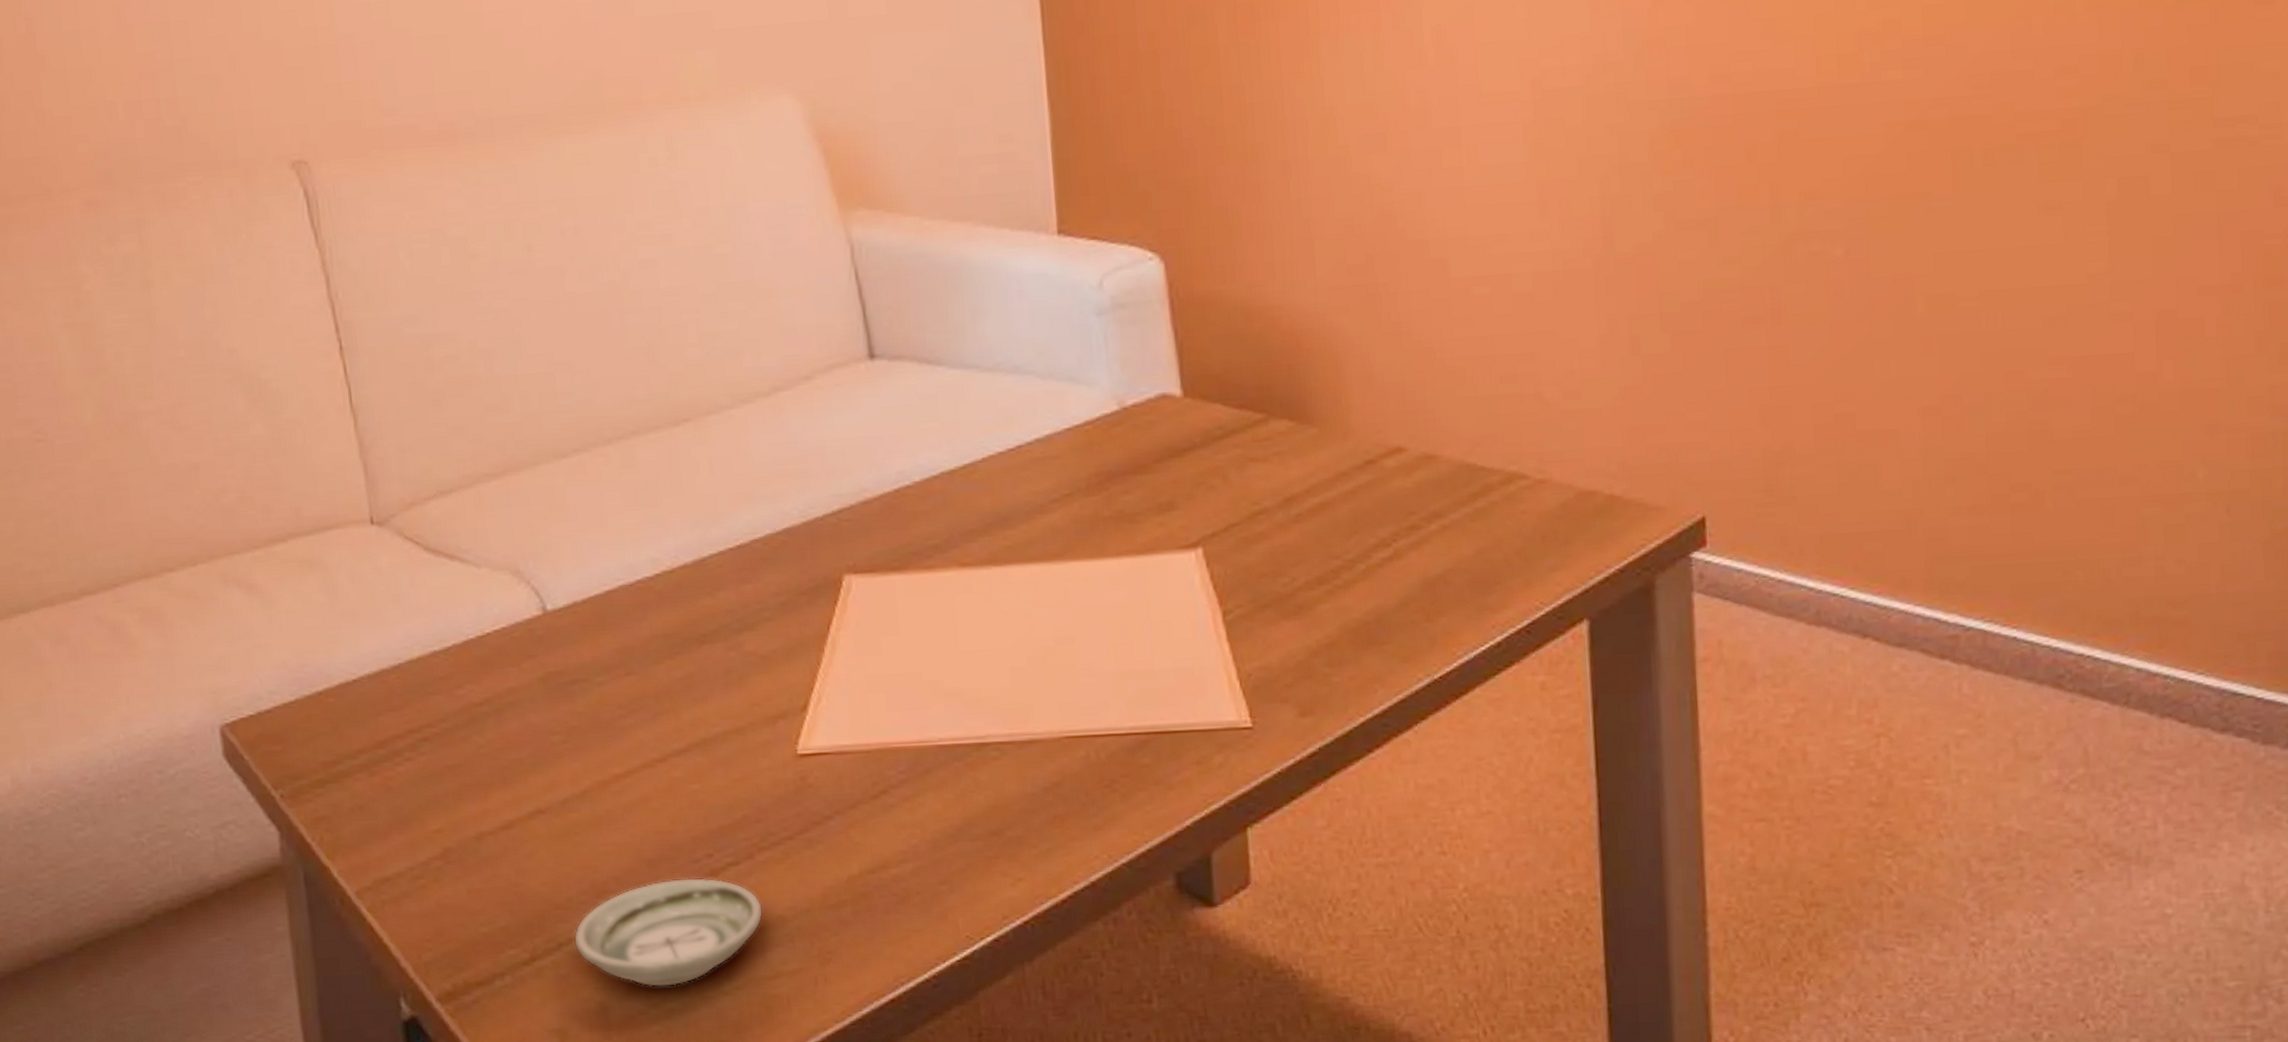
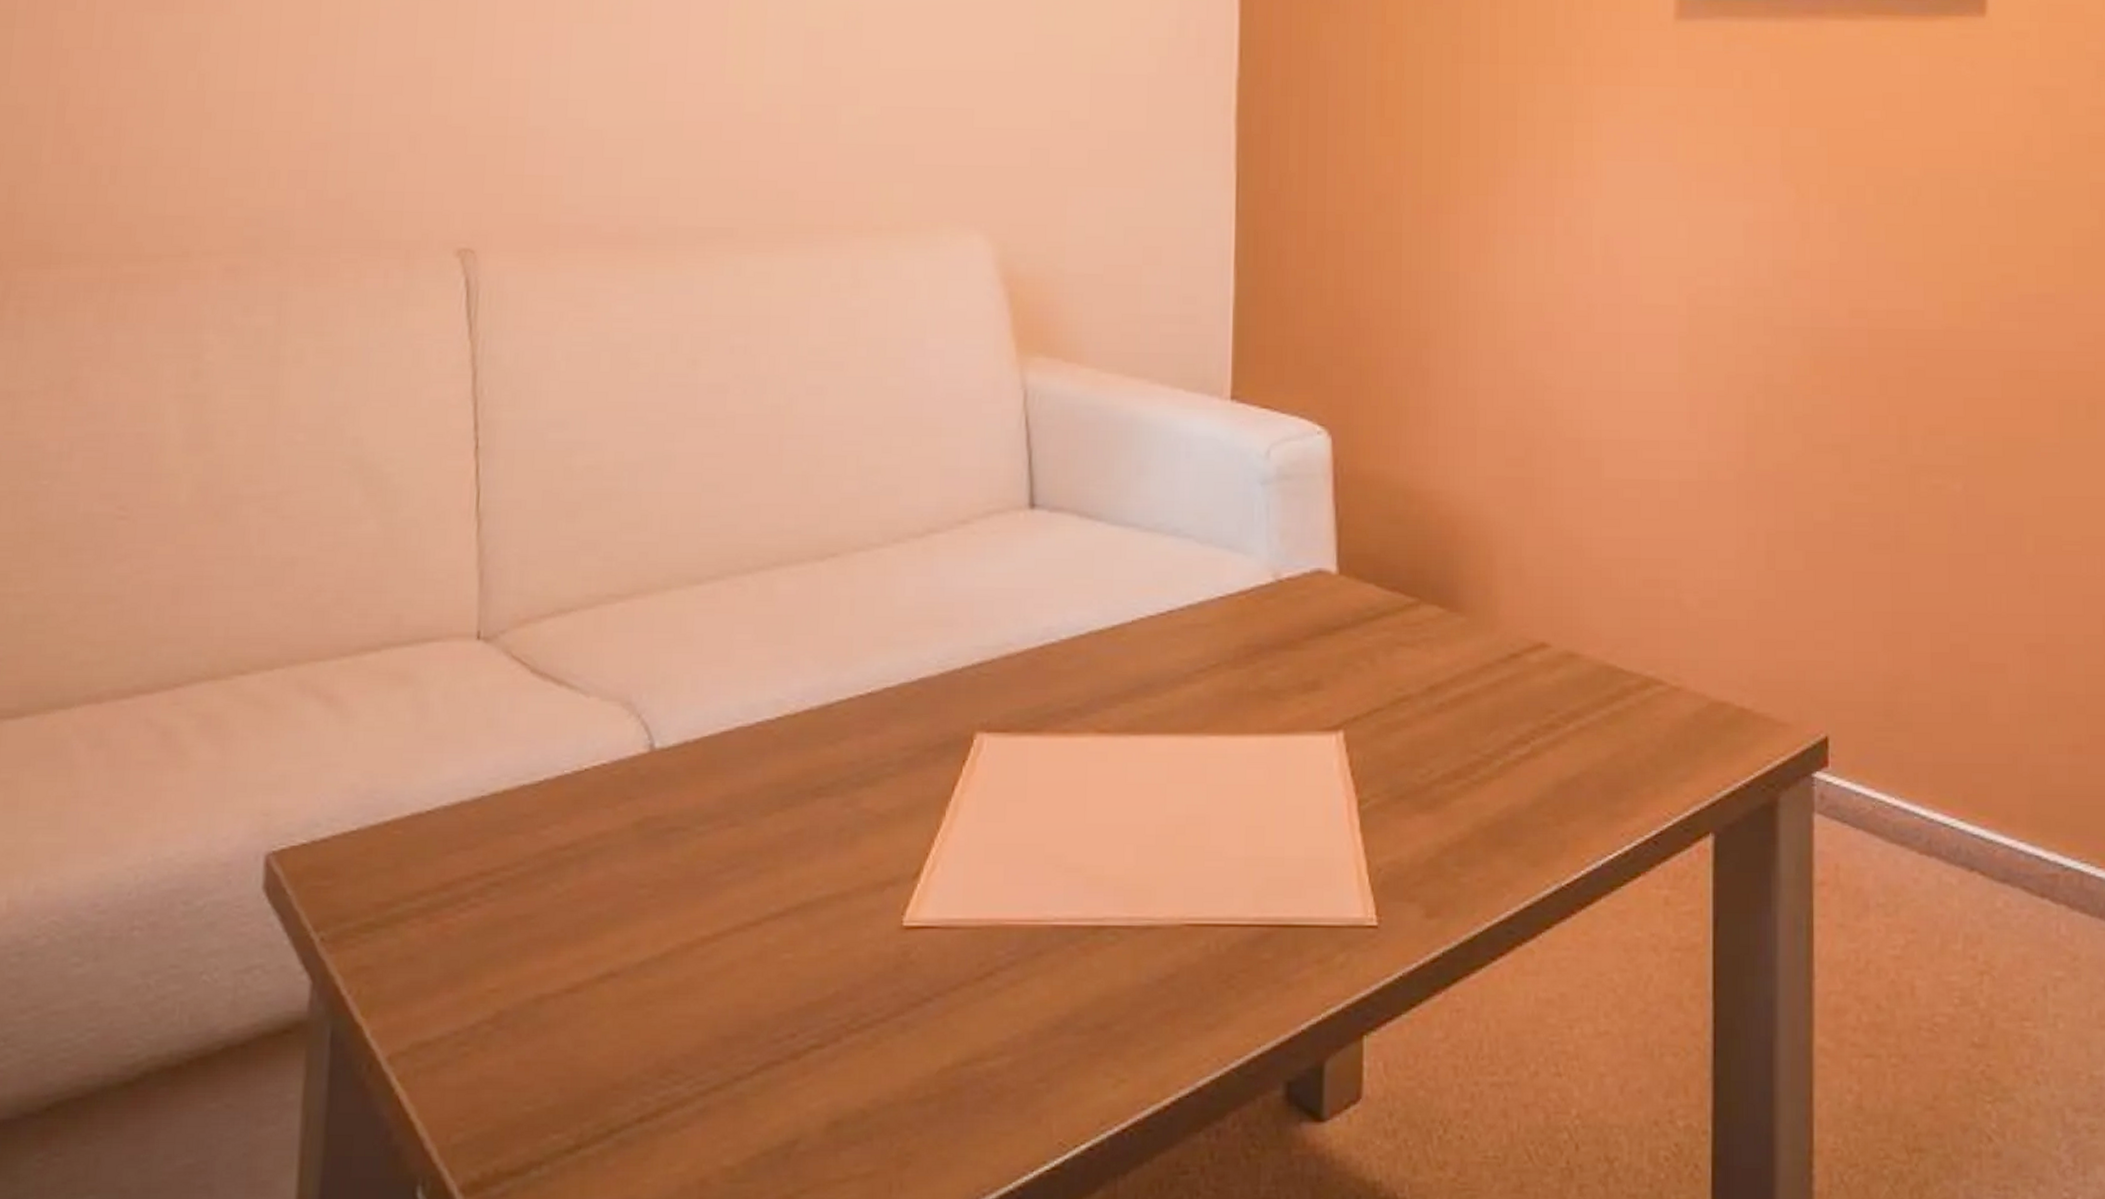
saucer: present [573,877,764,988] -> none [627,1059,843,1187]

